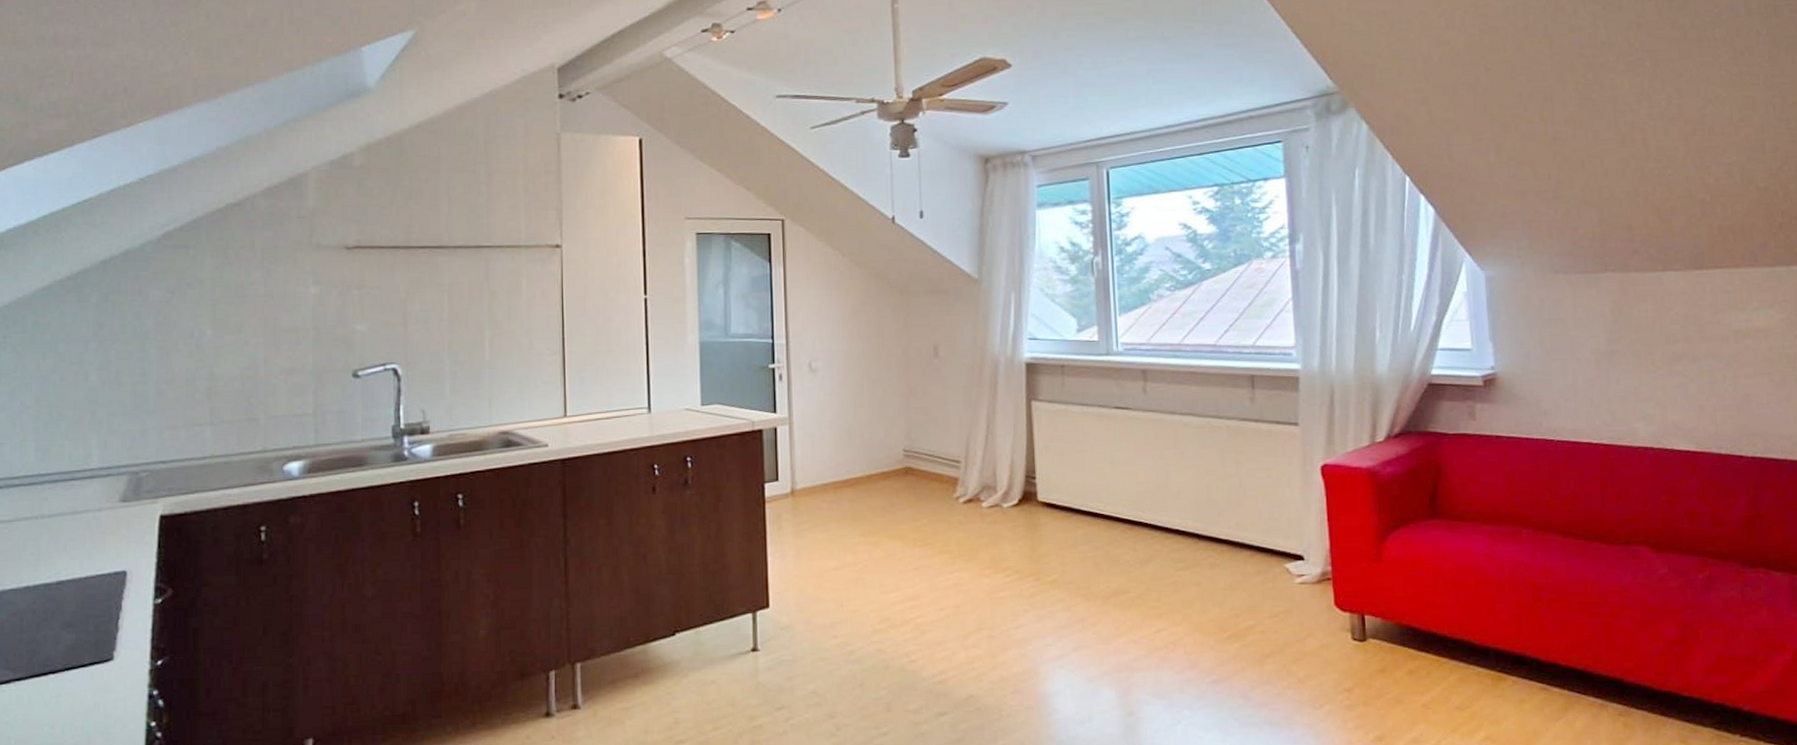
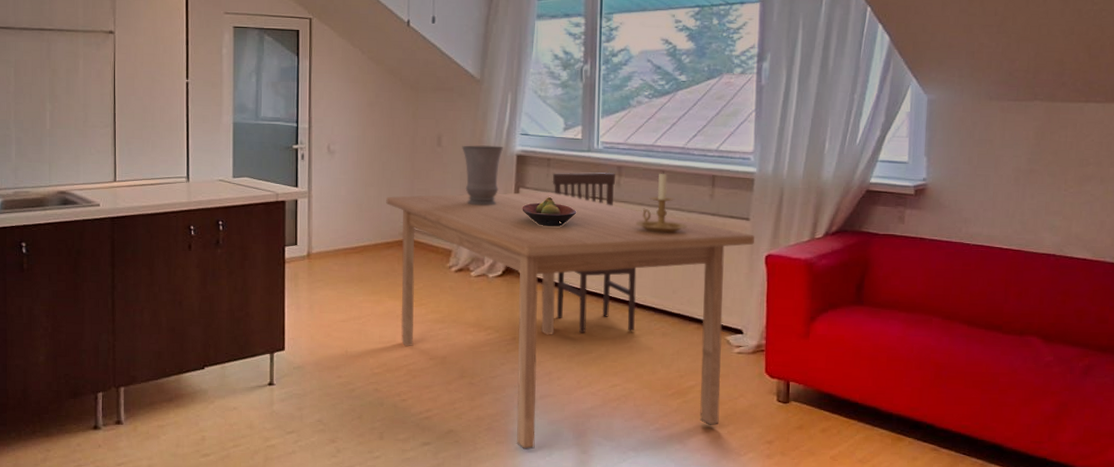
table: none [879,404,1306,716] -> present [386,191,754,450]
vase: none [962,353,1011,424] -> present [462,145,504,206]
fruit bowl: none [1036,409,1100,445] -> present [522,196,577,227]
dining chair: none [1068,377,1178,569] -> present [552,172,637,334]
candle holder: none [1167,373,1228,445] -> present [635,171,687,233]

